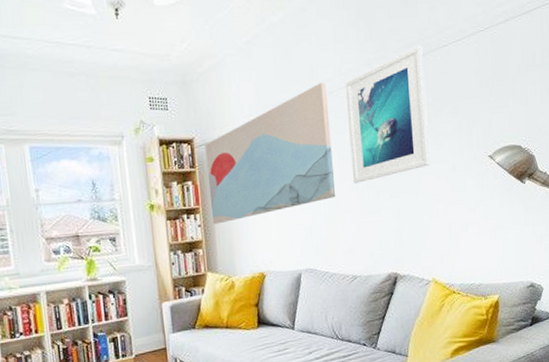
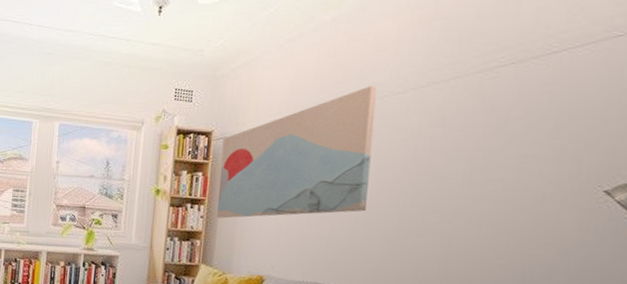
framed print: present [345,45,431,183] -> none [392,51,520,200]

